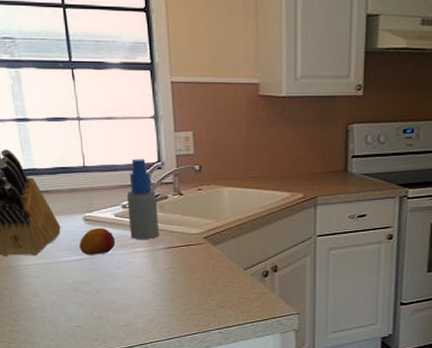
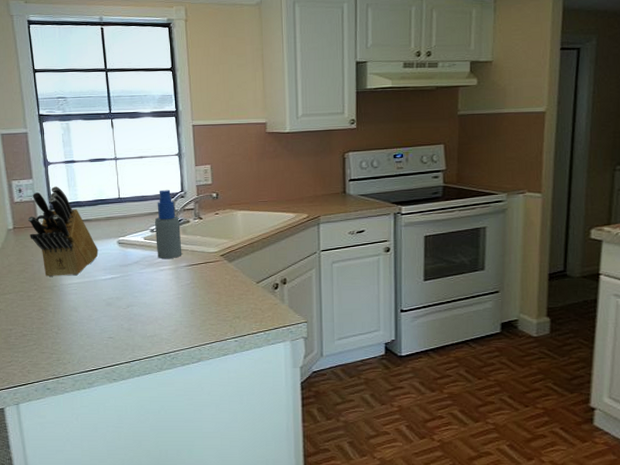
fruit: present [80,227,116,255] -> none [114,249,144,274]

